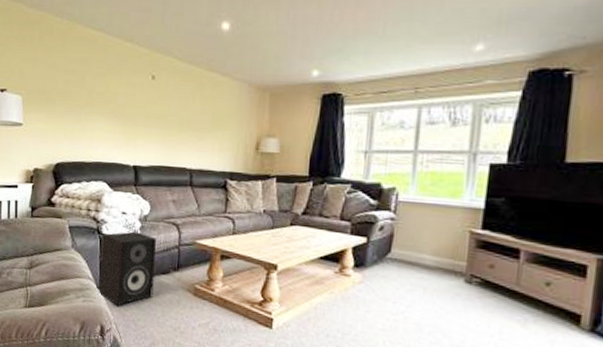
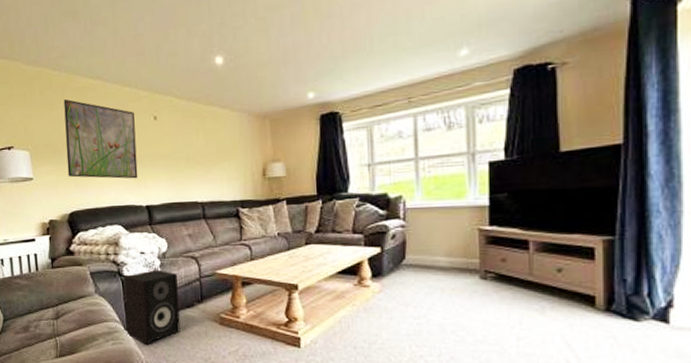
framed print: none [58,47,132,137] -> present [63,99,138,179]

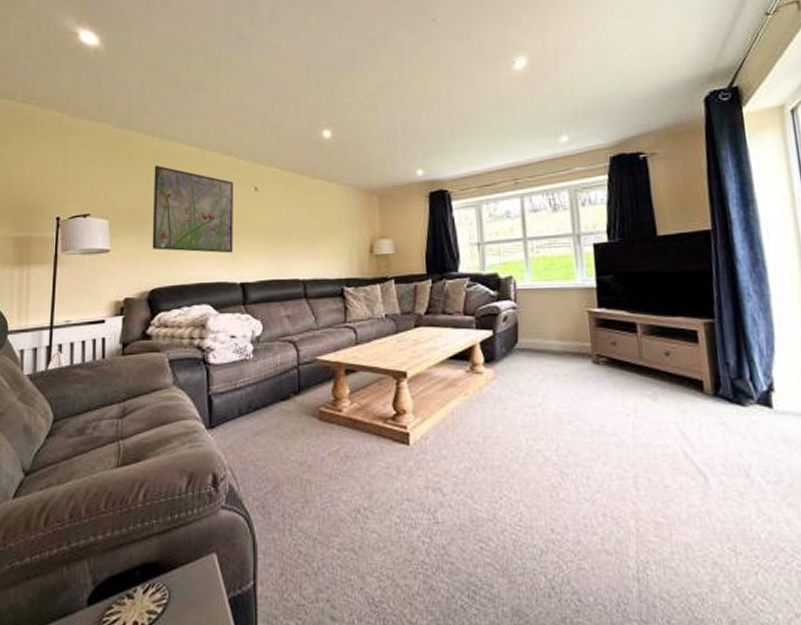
speaker: present [123,269,181,345] -> none [208,356,273,447]

